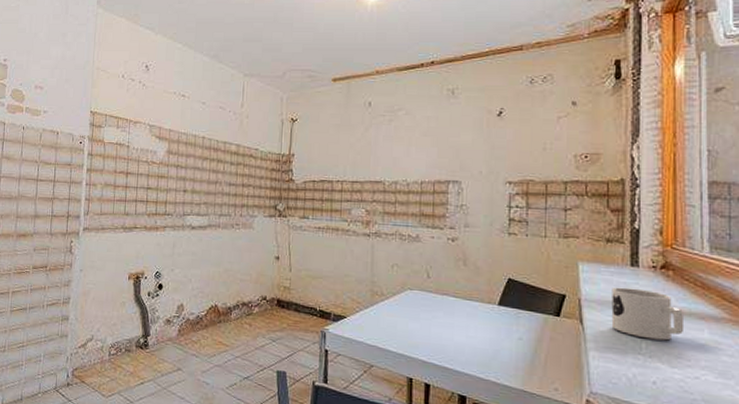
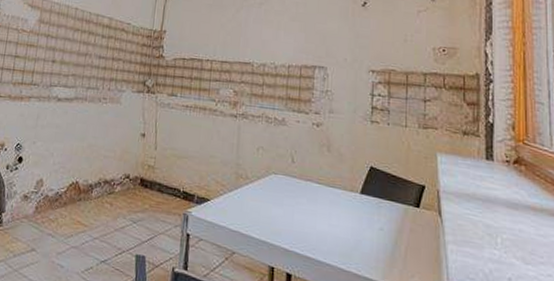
mug: present [611,287,685,341] -> none [468,179,537,236]

